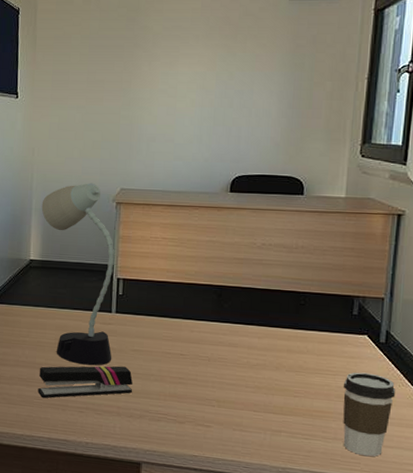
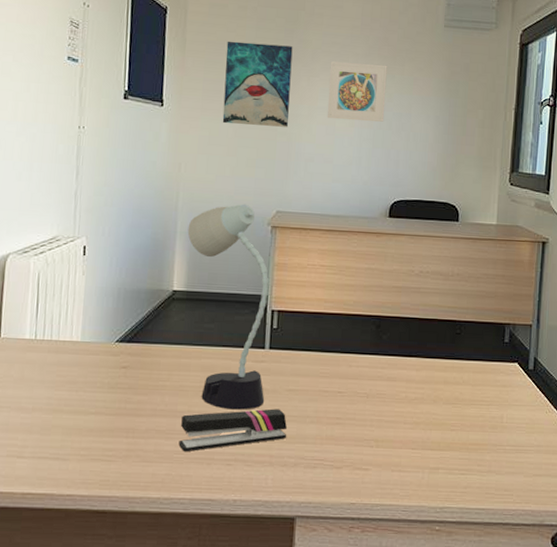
wall art: none [70,34,134,111] -> present [222,41,293,127]
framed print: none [167,44,229,101] -> present [327,61,388,122]
coffee cup: present [343,372,396,457] -> none [496,400,543,487]

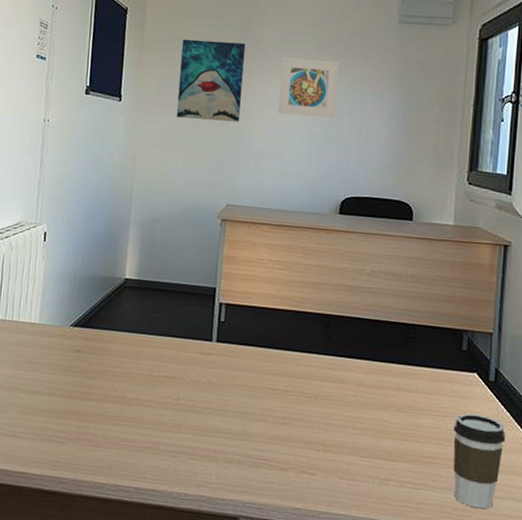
stapler: present [178,408,287,452] -> none [126,402,232,440]
desk lamp: present [187,203,269,410] -> none [140,196,218,402]
coffee cup: none [496,400,543,487] -> present [453,413,506,509]

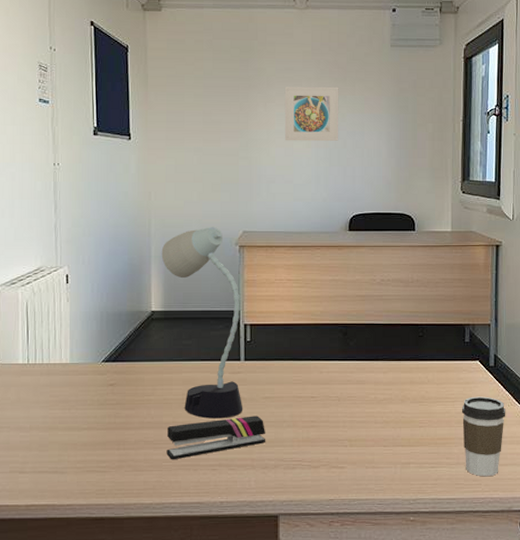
stapler: none [126,402,232,440] -> present [166,416,265,460]
desk lamp: none [140,196,218,402] -> present [161,226,243,419]
wall art: present [176,39,246,122] -> none [186,74,249,152]

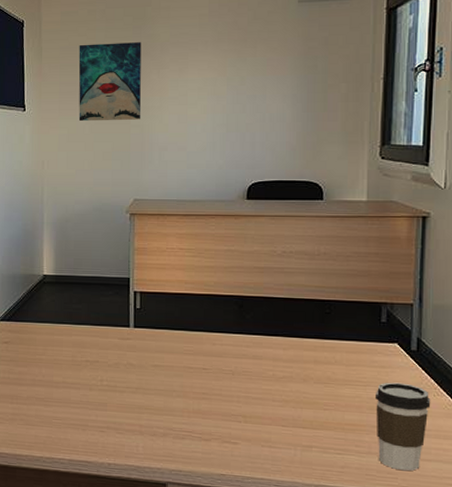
desk lamp: present [161,226,243,419] -> none [53,194,132,383]
stapler: present [166,416,265,460] -> none [56,382,154,419]
wall art: none [186,74,249,152] -> present [78,42,142,122]
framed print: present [284,86,339,142] -> none [178,49,238,108]

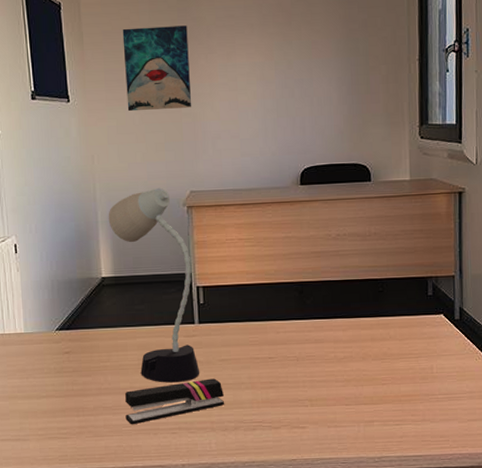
desk lamp: none [53,194,132,383] -> present [108,187,200,383]
stapler: none [56,382,154,419] -> present [125,378,224,425]
coffee cup: present [374,382,431,471] -> none [426,351,474,433]

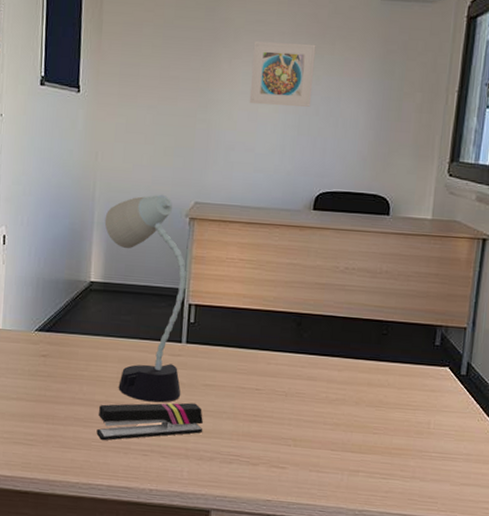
wall art: present [122,25,192,112] -> none [139,21,214,114]
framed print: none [226,32,286,94] -> present [249,41,316,107]

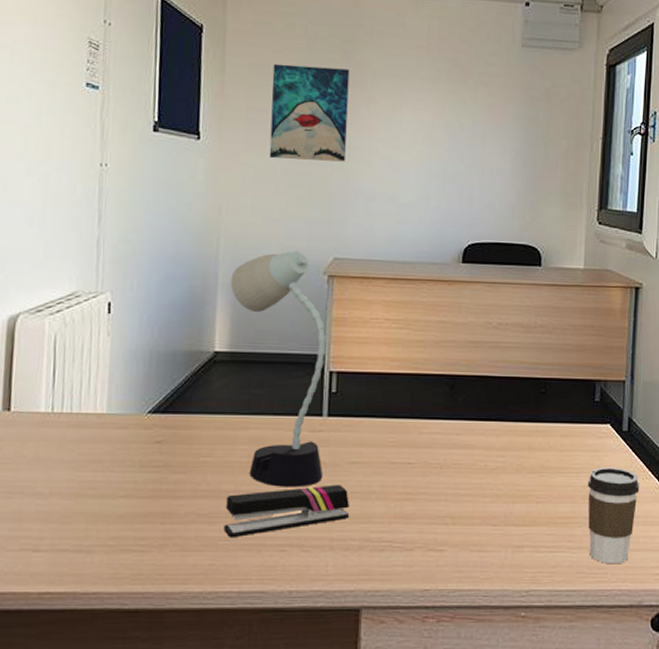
wall art: none [139,21,214,114] -> present [269,63,350,162]
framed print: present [249,41,316,107] -> none [389,86,458,155]
coffee cup: none [421,406,475,496] -> present [587,467,640,565]

